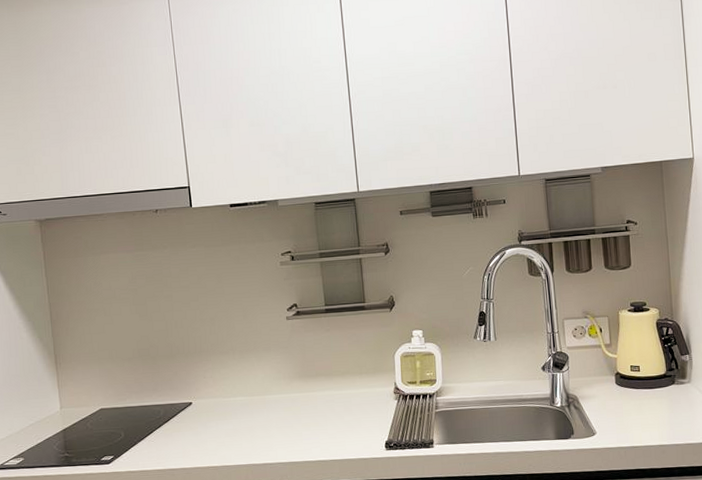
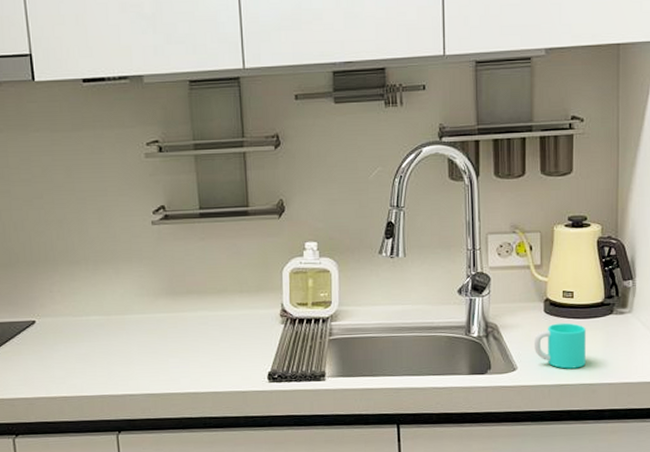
cup: none [609,392,655,433] -> present [533,322,586,369]

